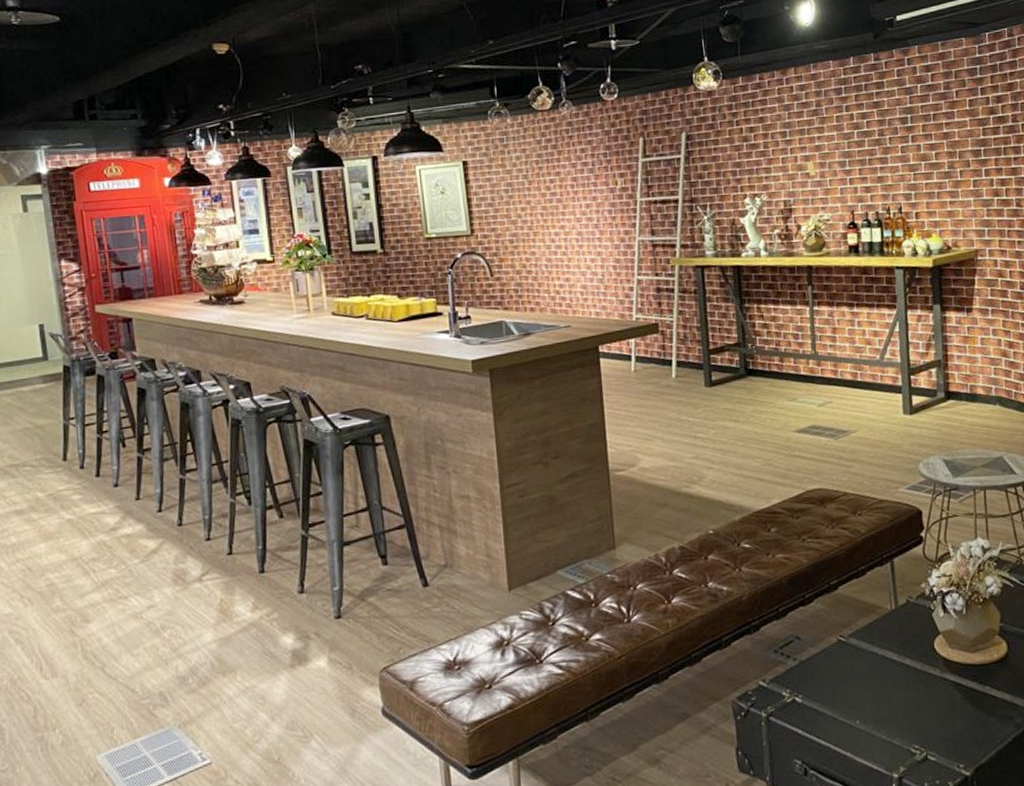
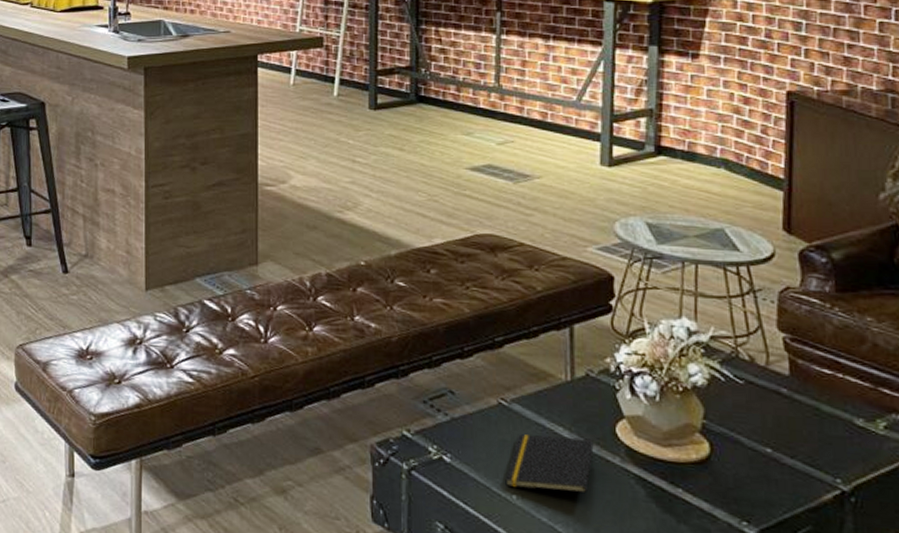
notepad: none [849,657,918,714] -> present [505,434,594,494]

